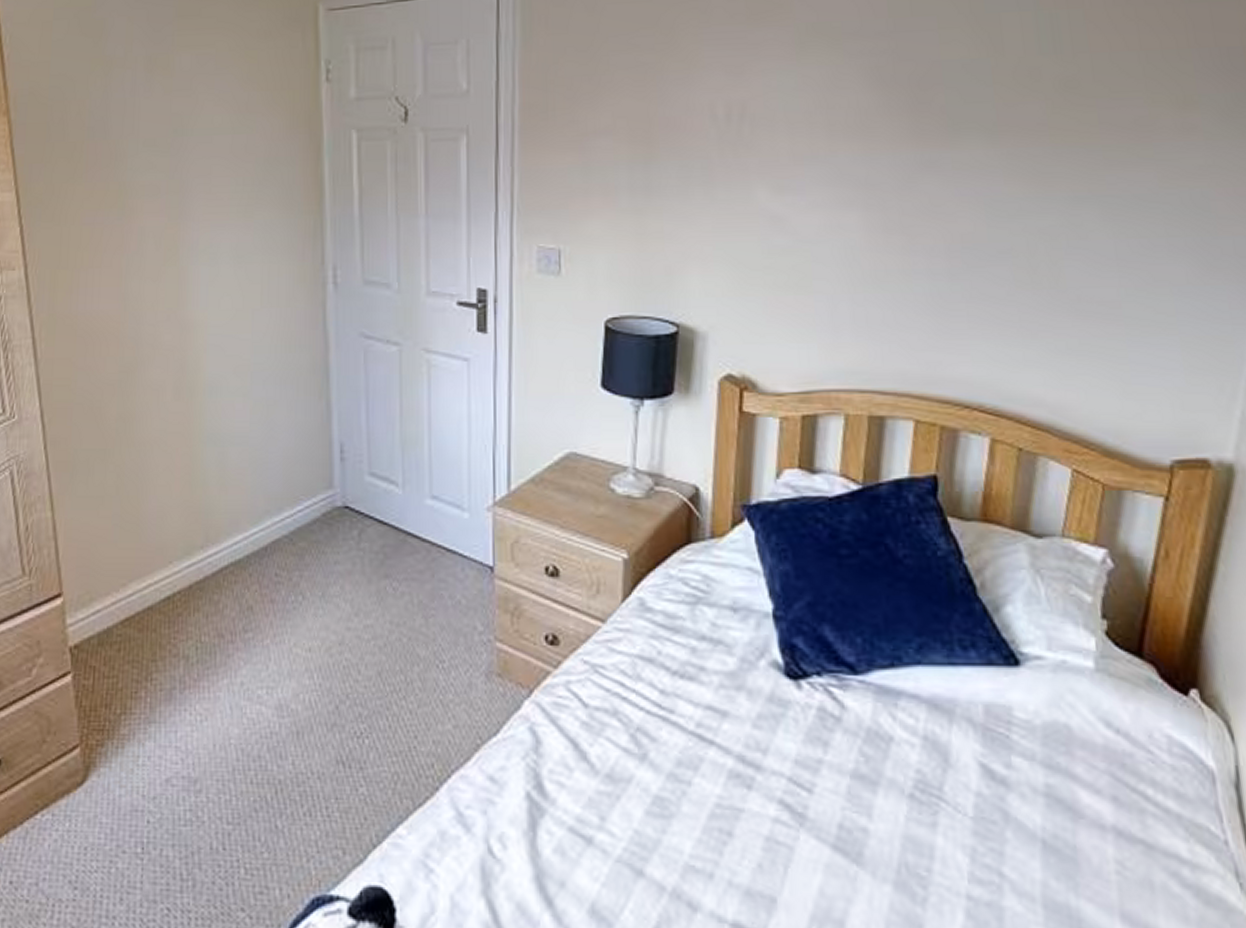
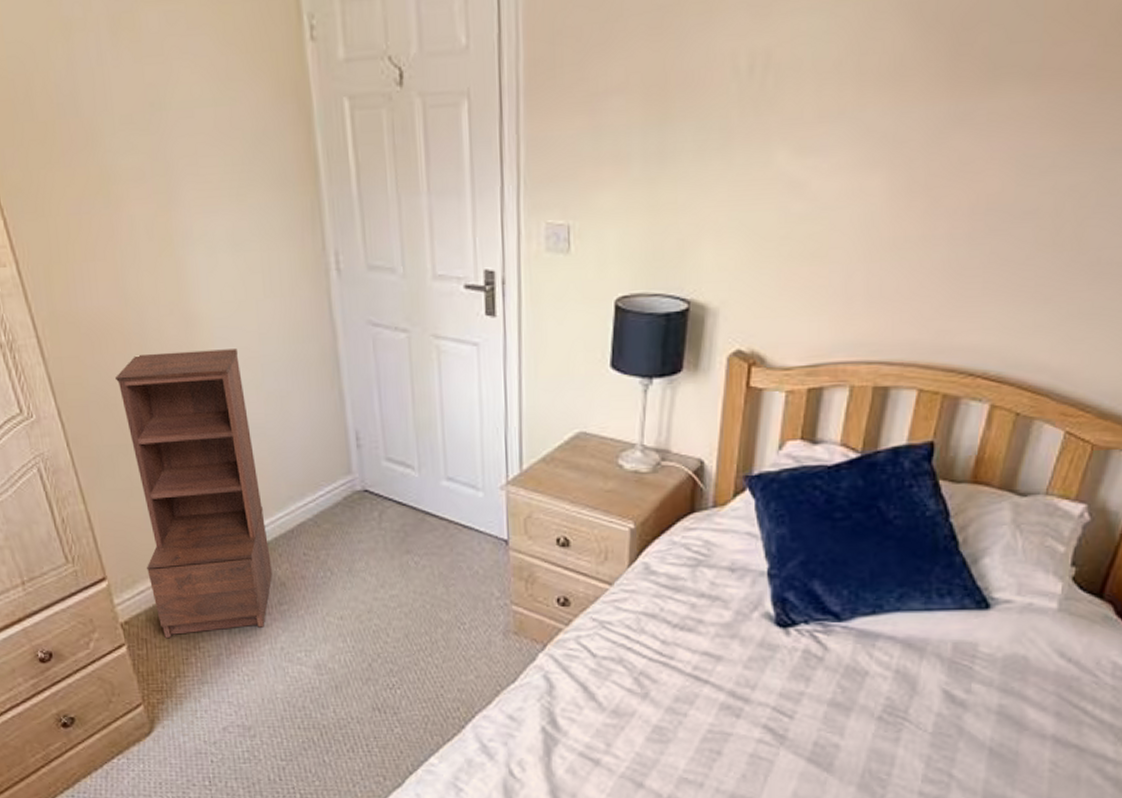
bookshelf: none [104,356,240,666] -> present [115,349,272,638]

